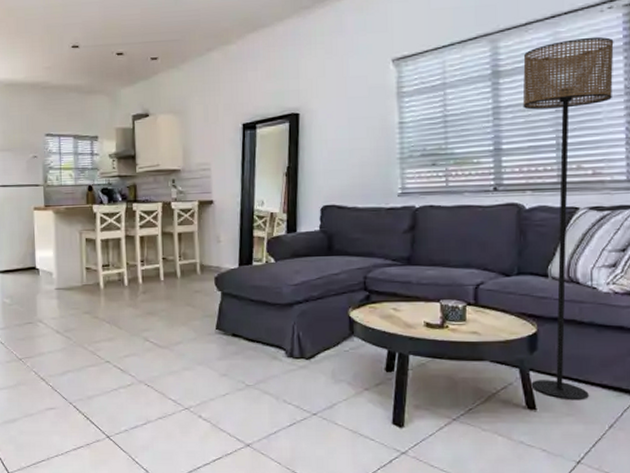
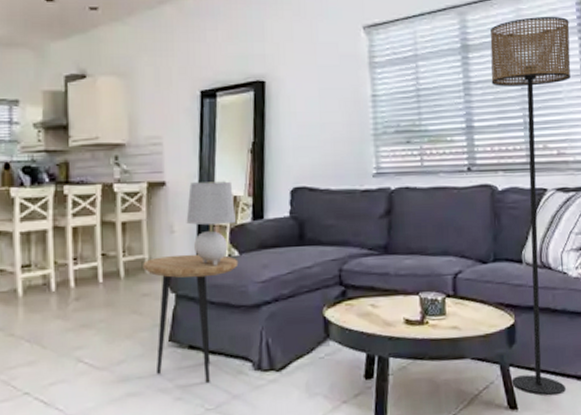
side table: none [195,260,274,365] -> present [143,254,239,384]
table lamp: none [230,200,272,271] -> present [186,181,236,266]

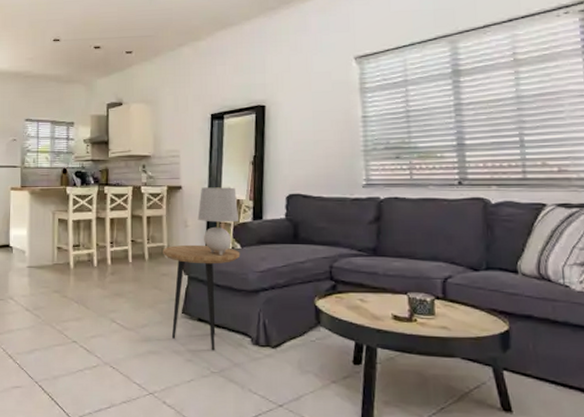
floor lamp: present [489,17,571,396] -> none [482,40,574,405]

